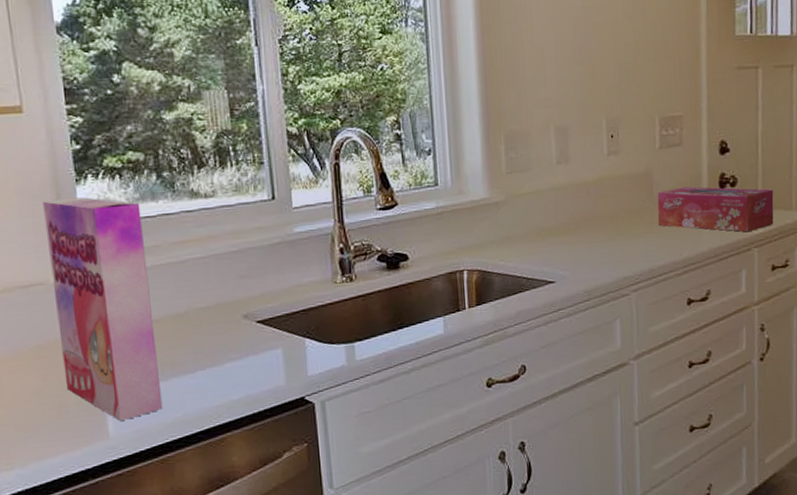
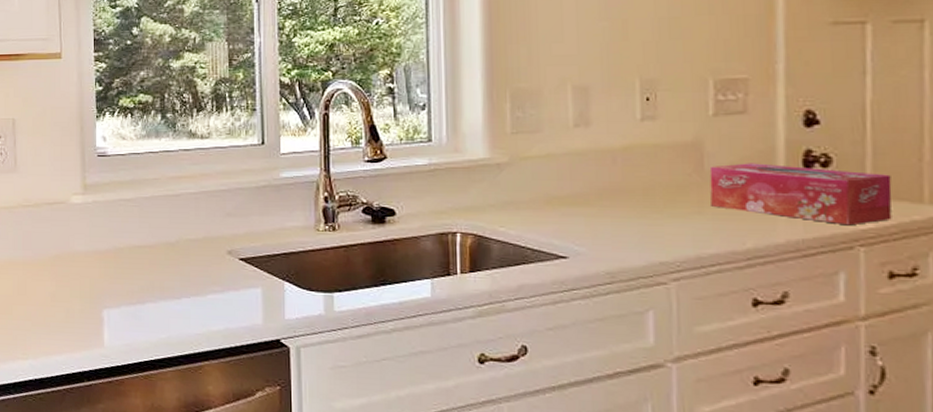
cereal box: present [43,197,163,421] -> none [70,131,151,333]

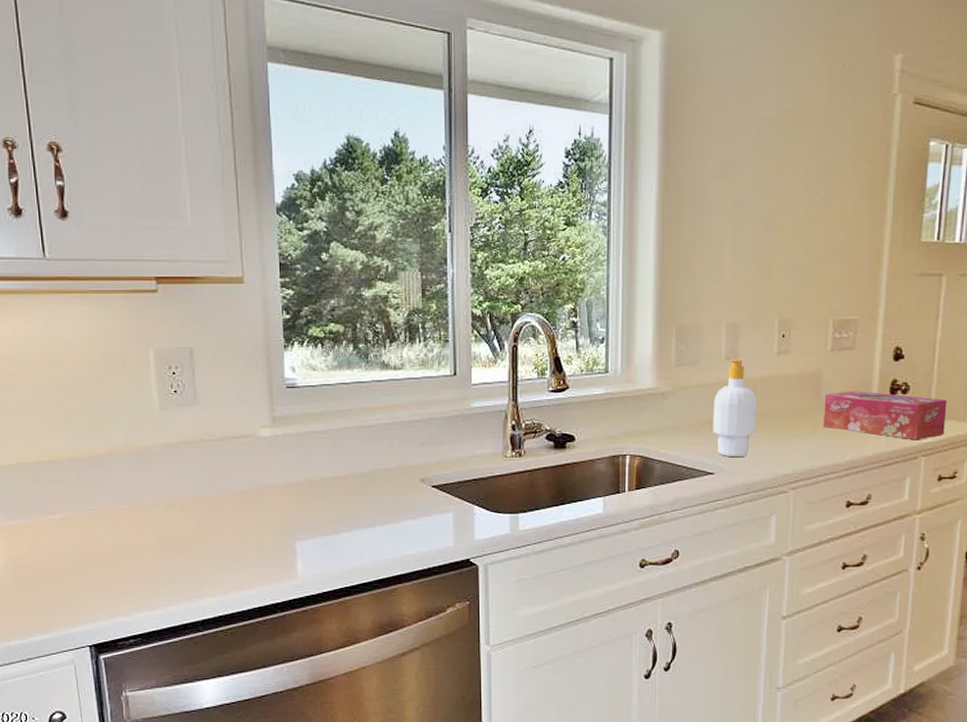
soap bottle: none [561,126,619,240] -> present [713,359,757,458]

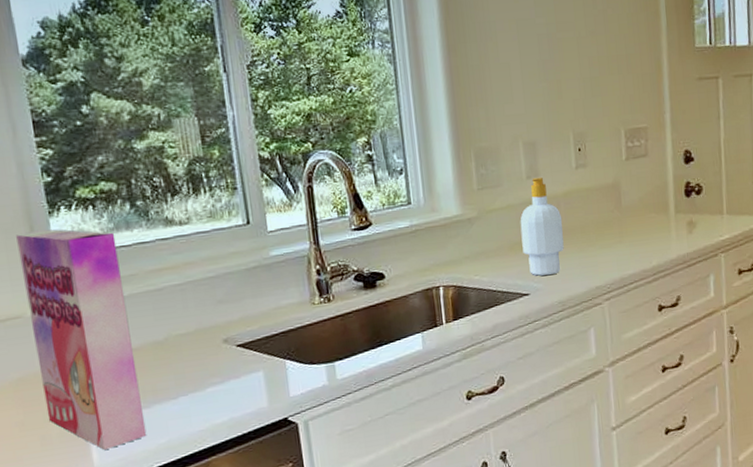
cereal box: none [255,362,345,563] -> present [16,229,147,450]
tissue box: present [823,391,947,440] -> none [625,195,739,239]

